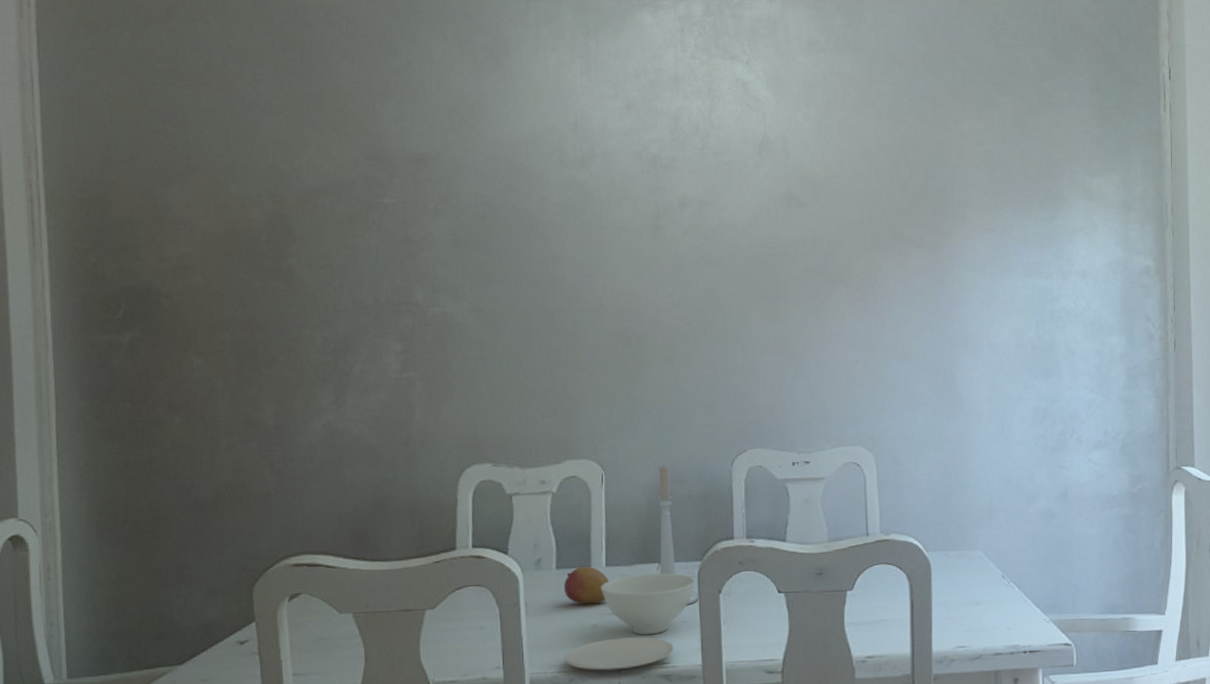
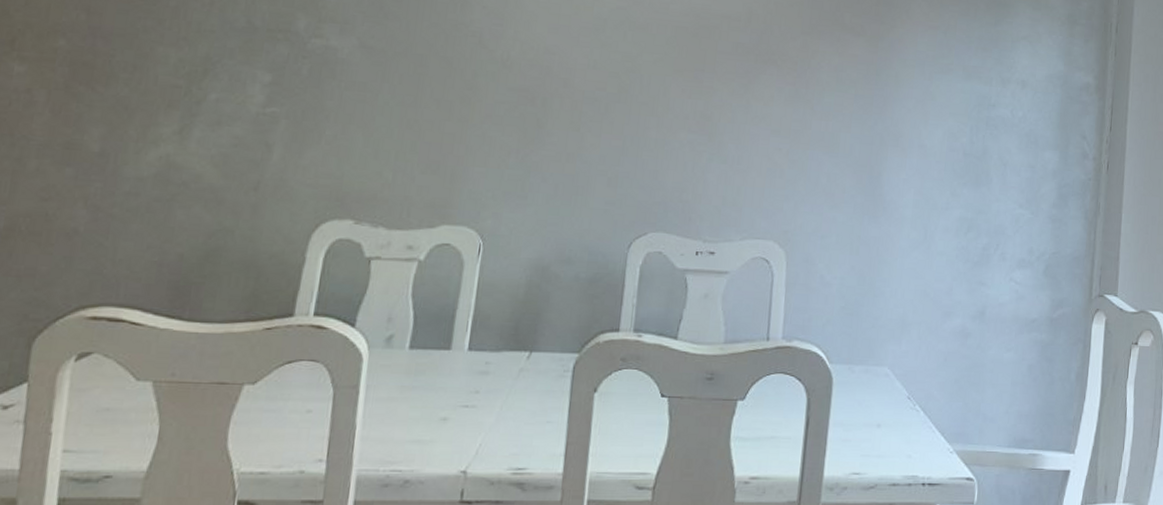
fruit: present [563,567,609,604] -> none [414,349,469,393]
plate: present [564,637,674,671] -> none [402,435,533,473]
bowl: present [600,573,696,635] -> none [457,362,570,435]
candlestick: present [656,465,699,605] -> none [529,241,571,403]

